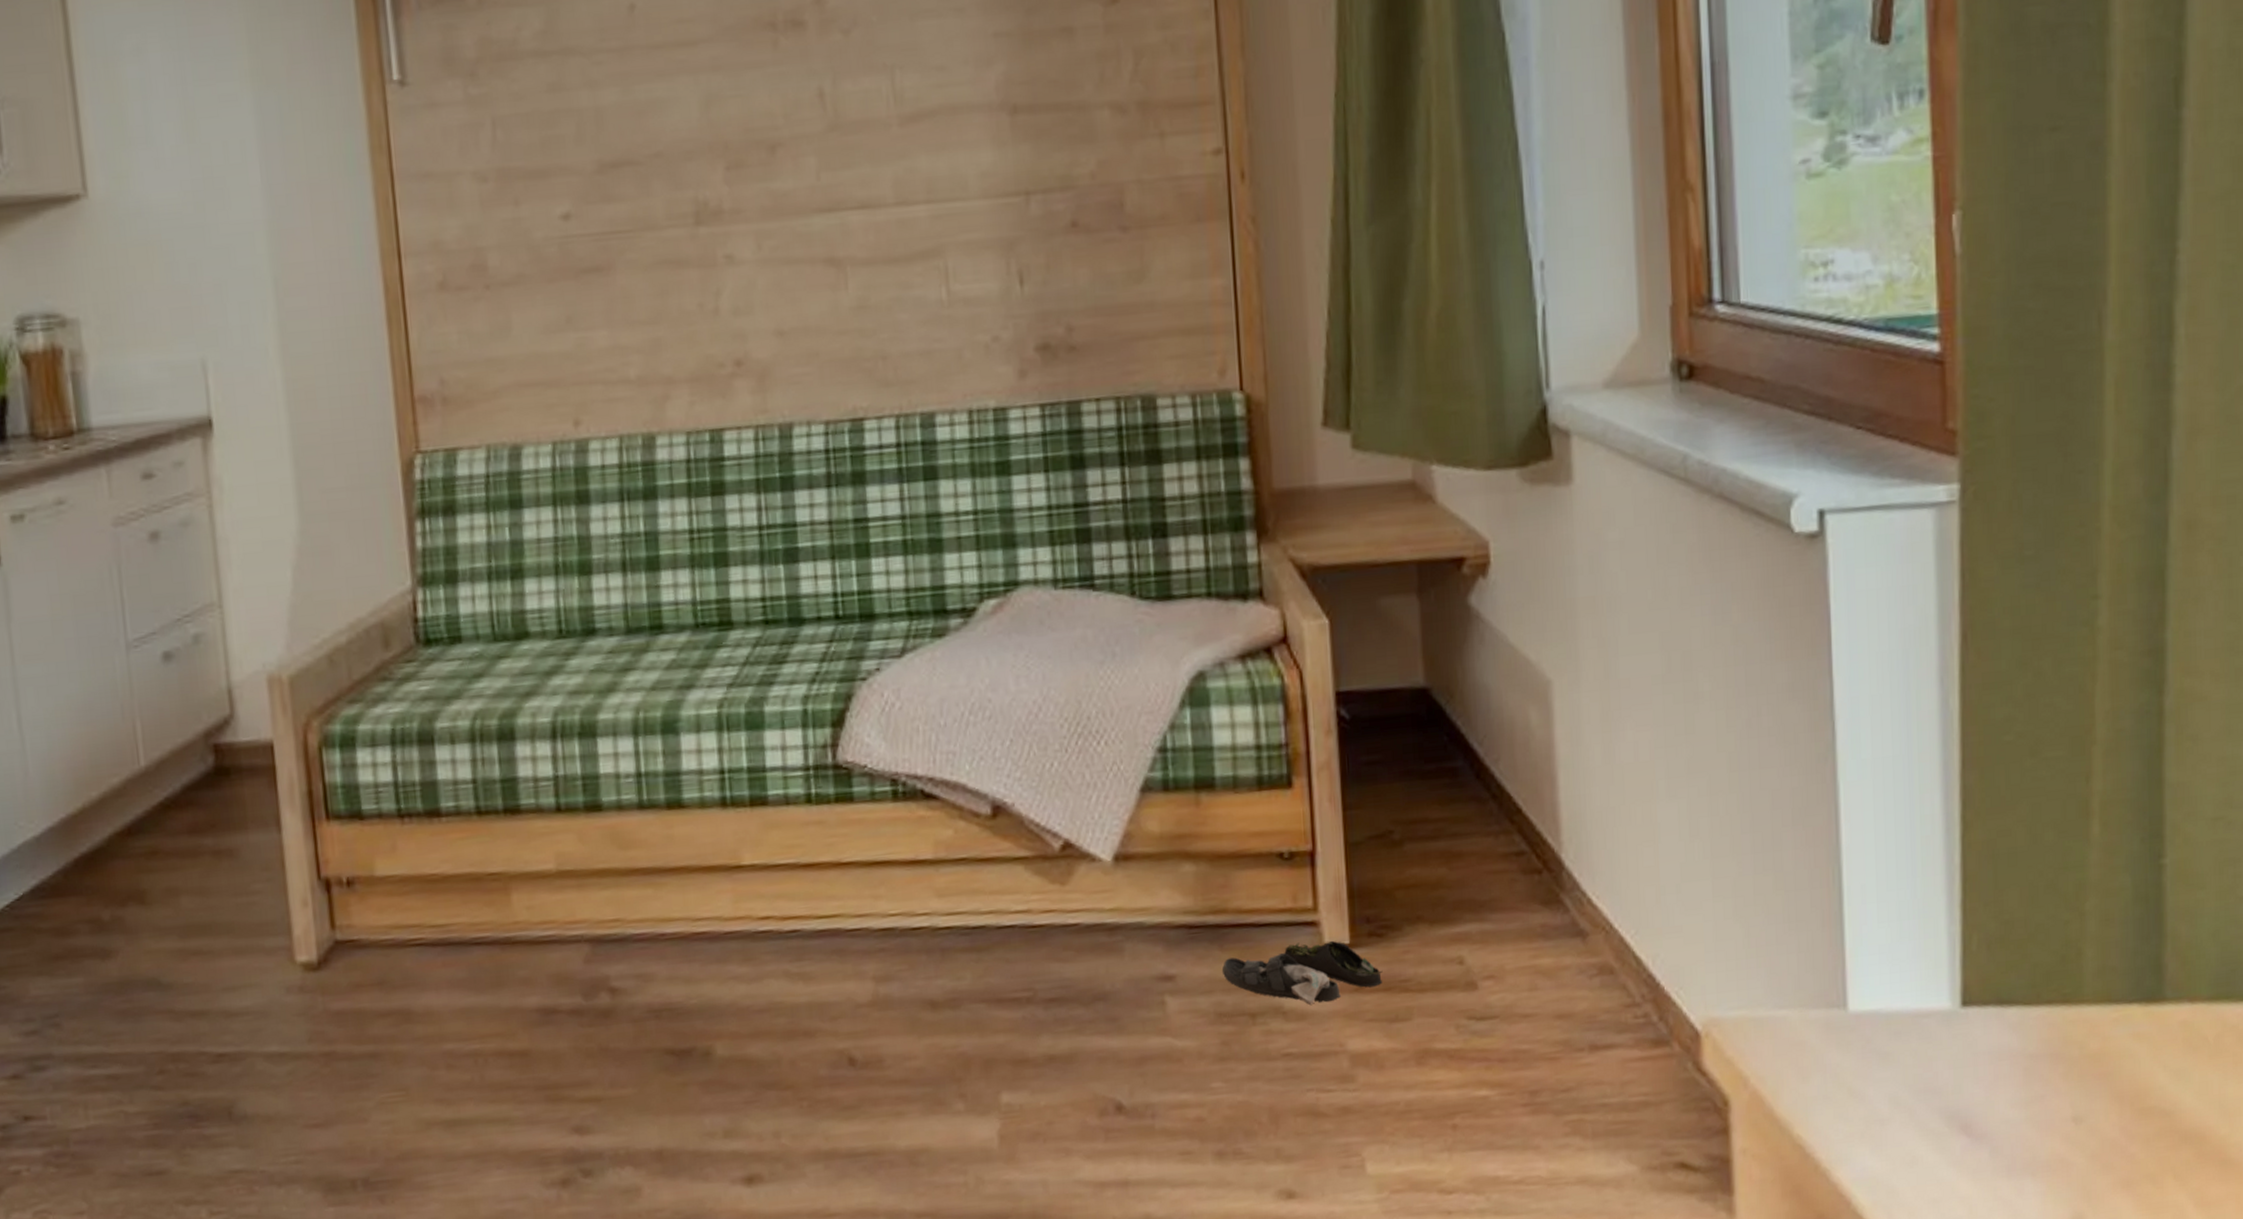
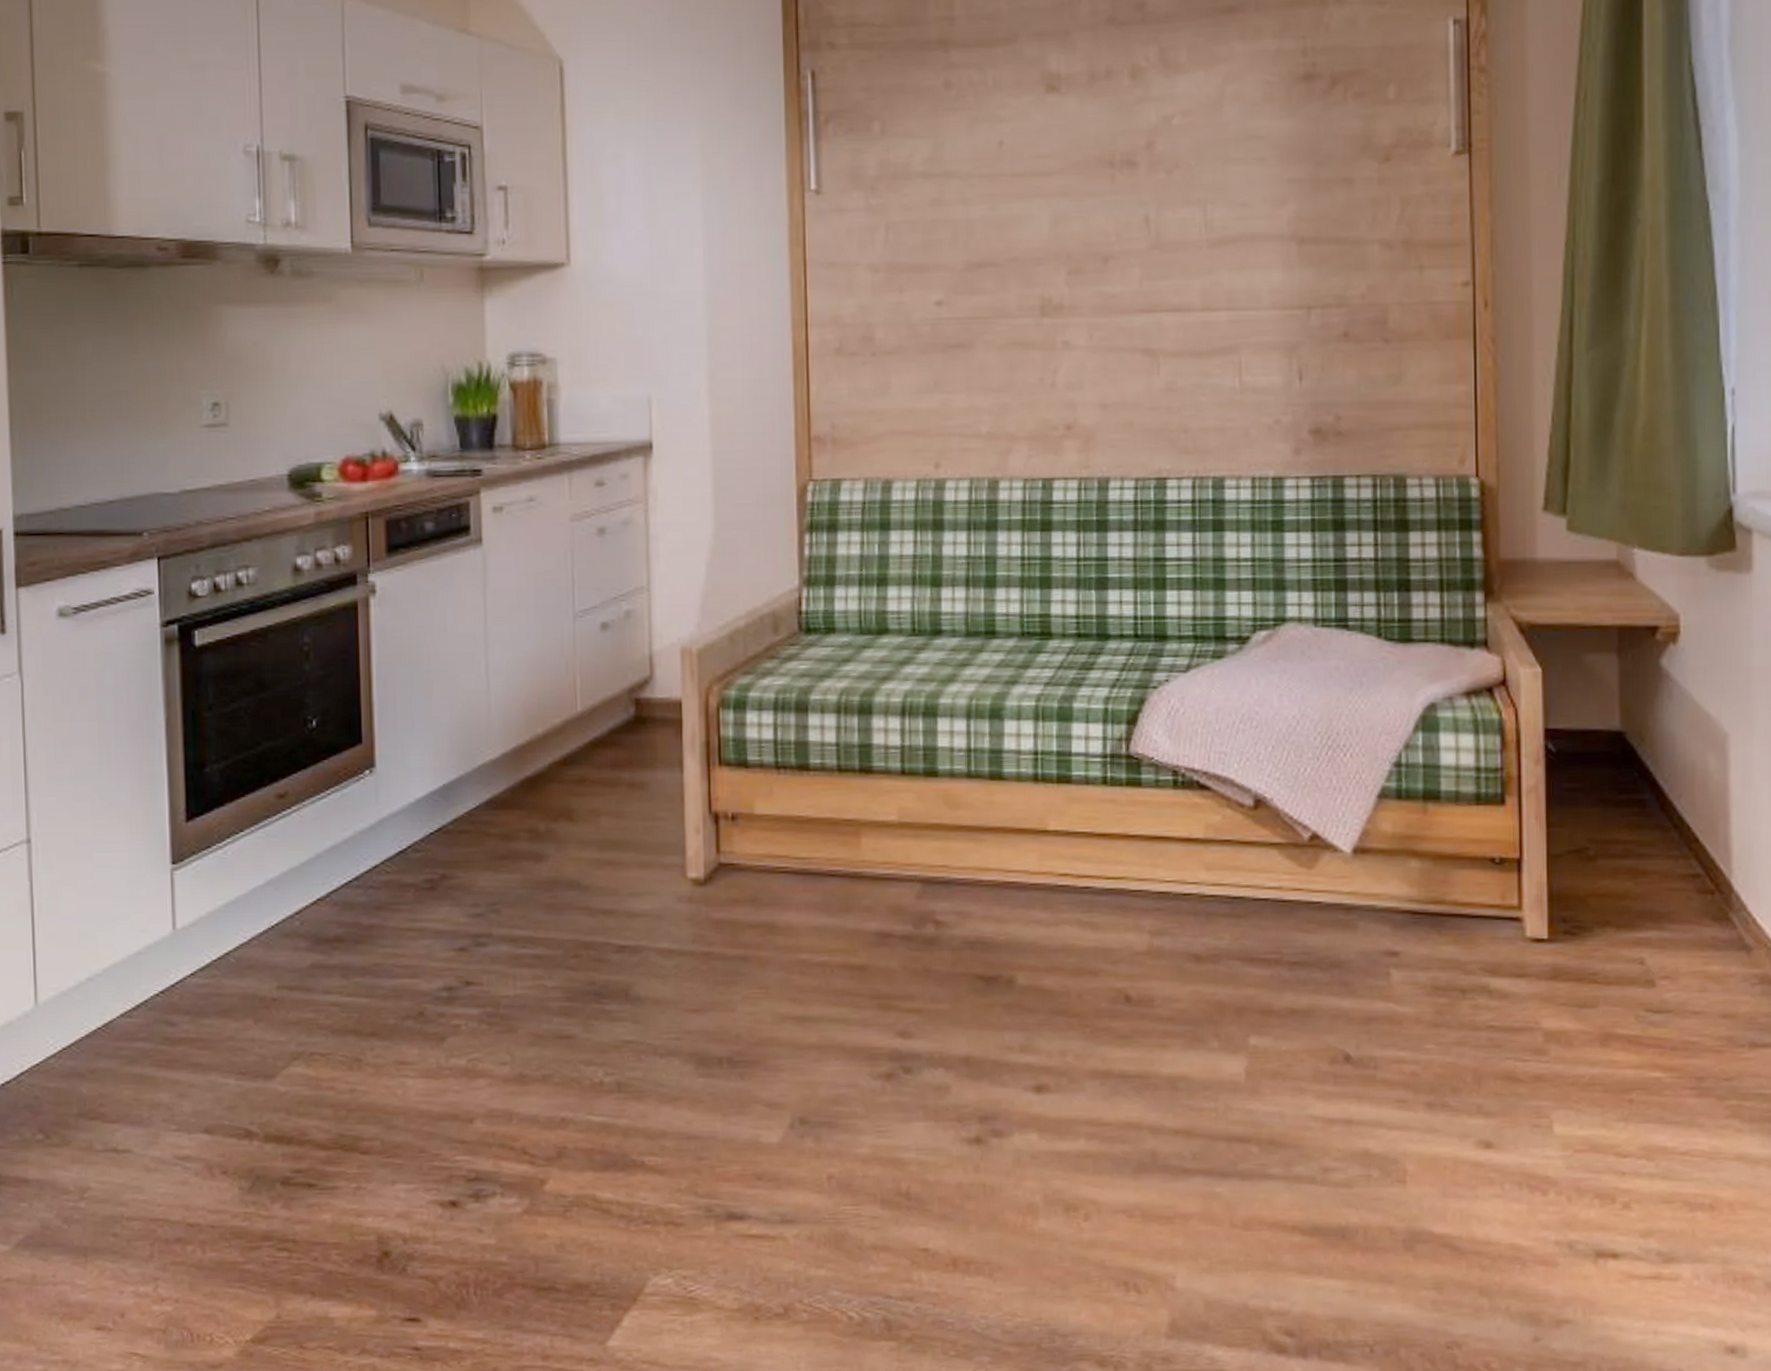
shoe: present [1221,940,1383,1005] -> none [1438,934,1575,987]

